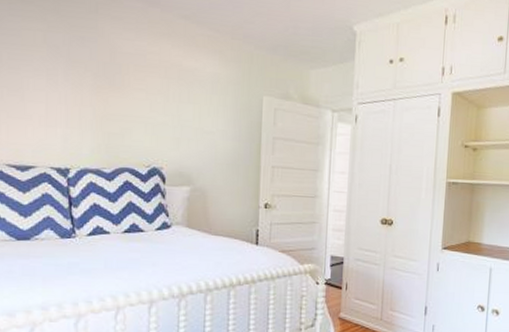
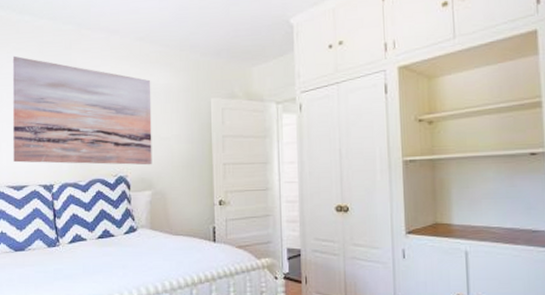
wall art: none [15,8,196,159] -> present [12,55,152,165]

